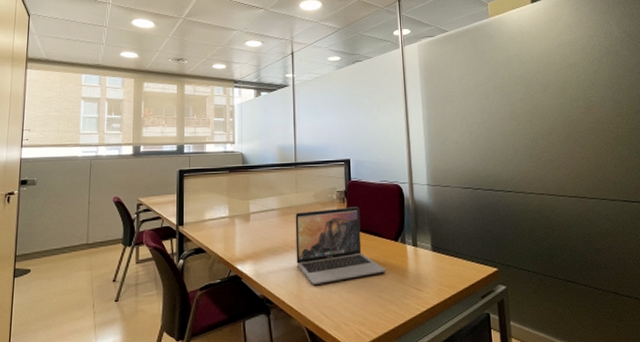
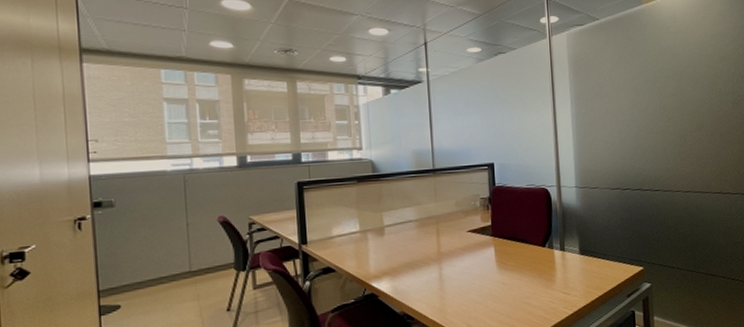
laptop: present [295,206,385,284] -> none [435,213,533,297]

